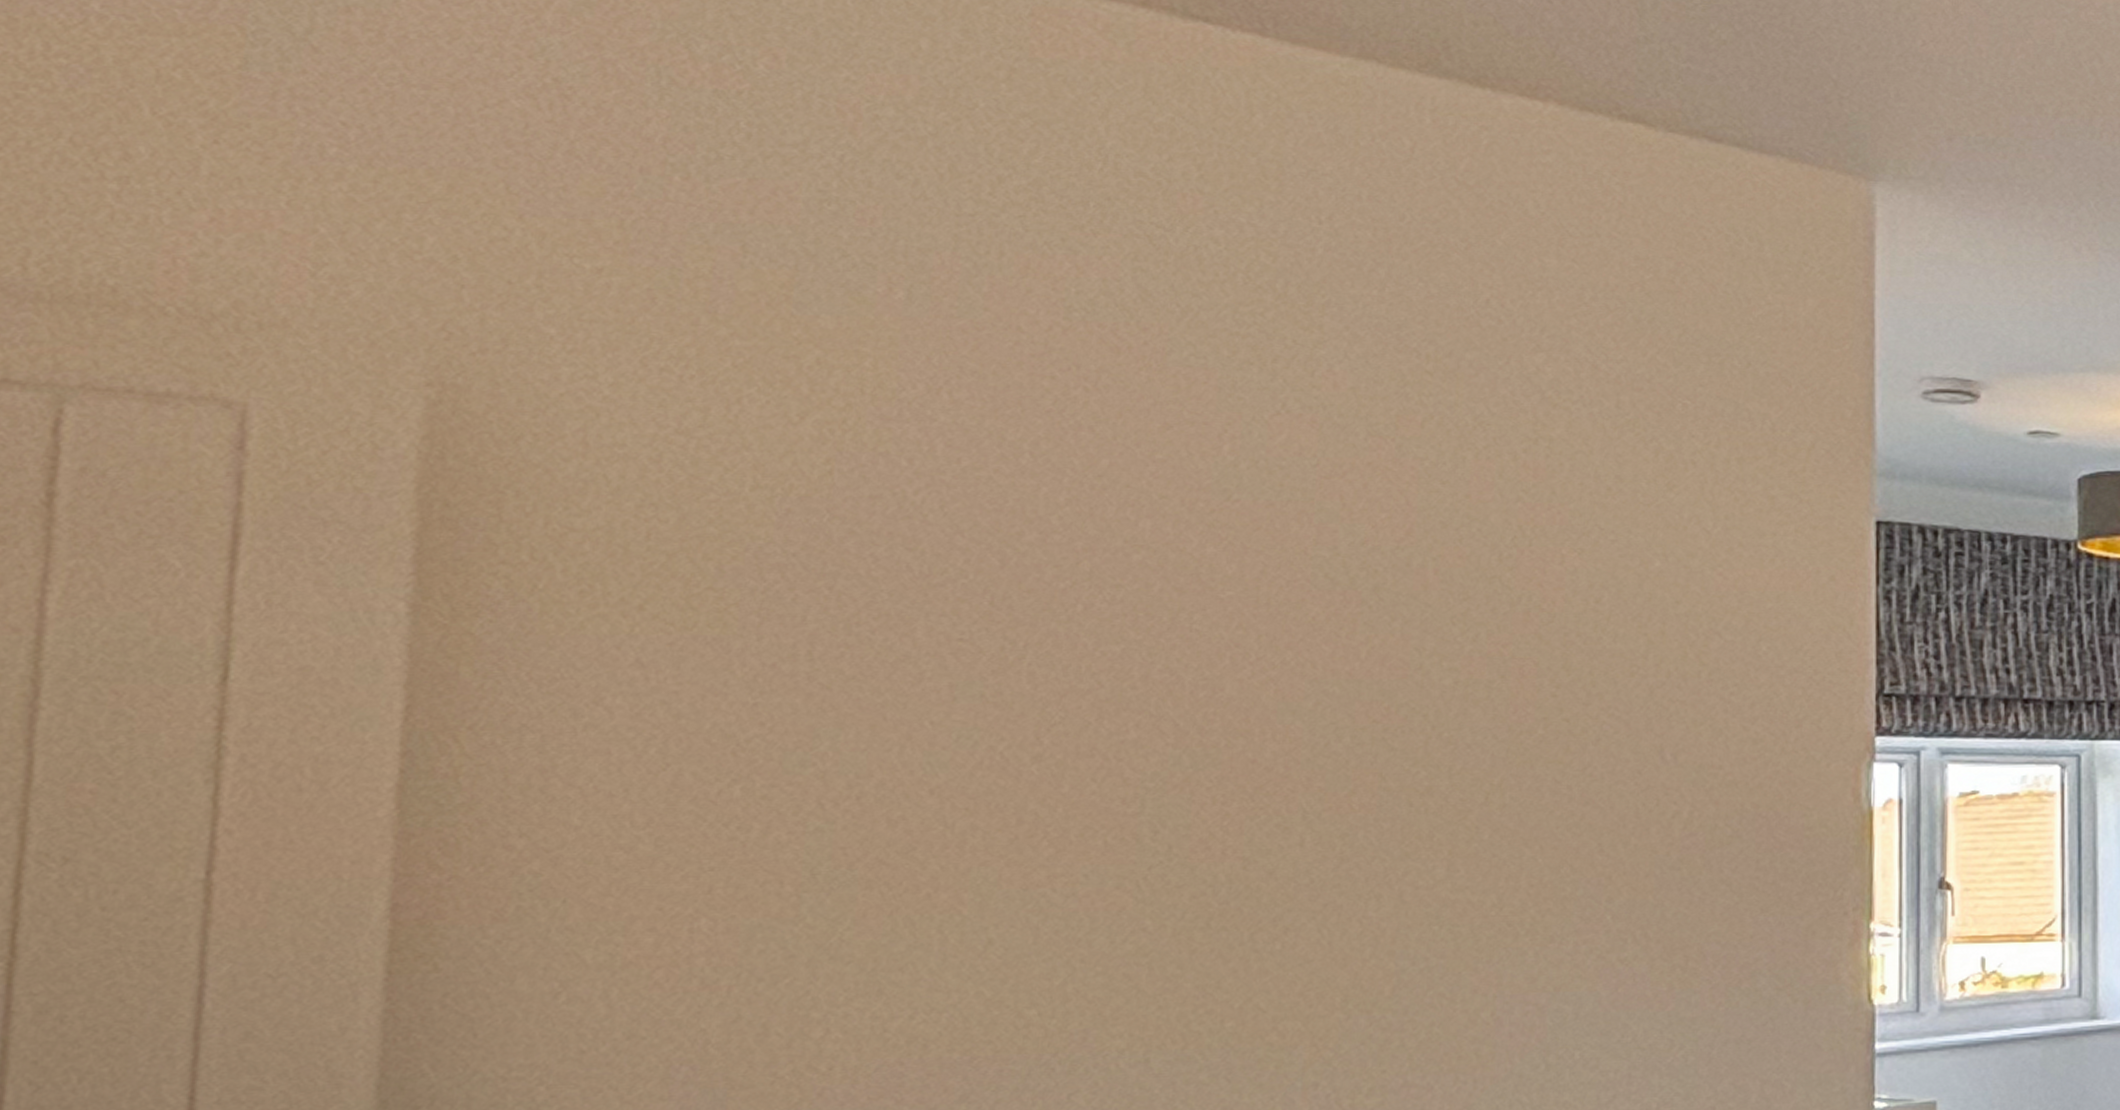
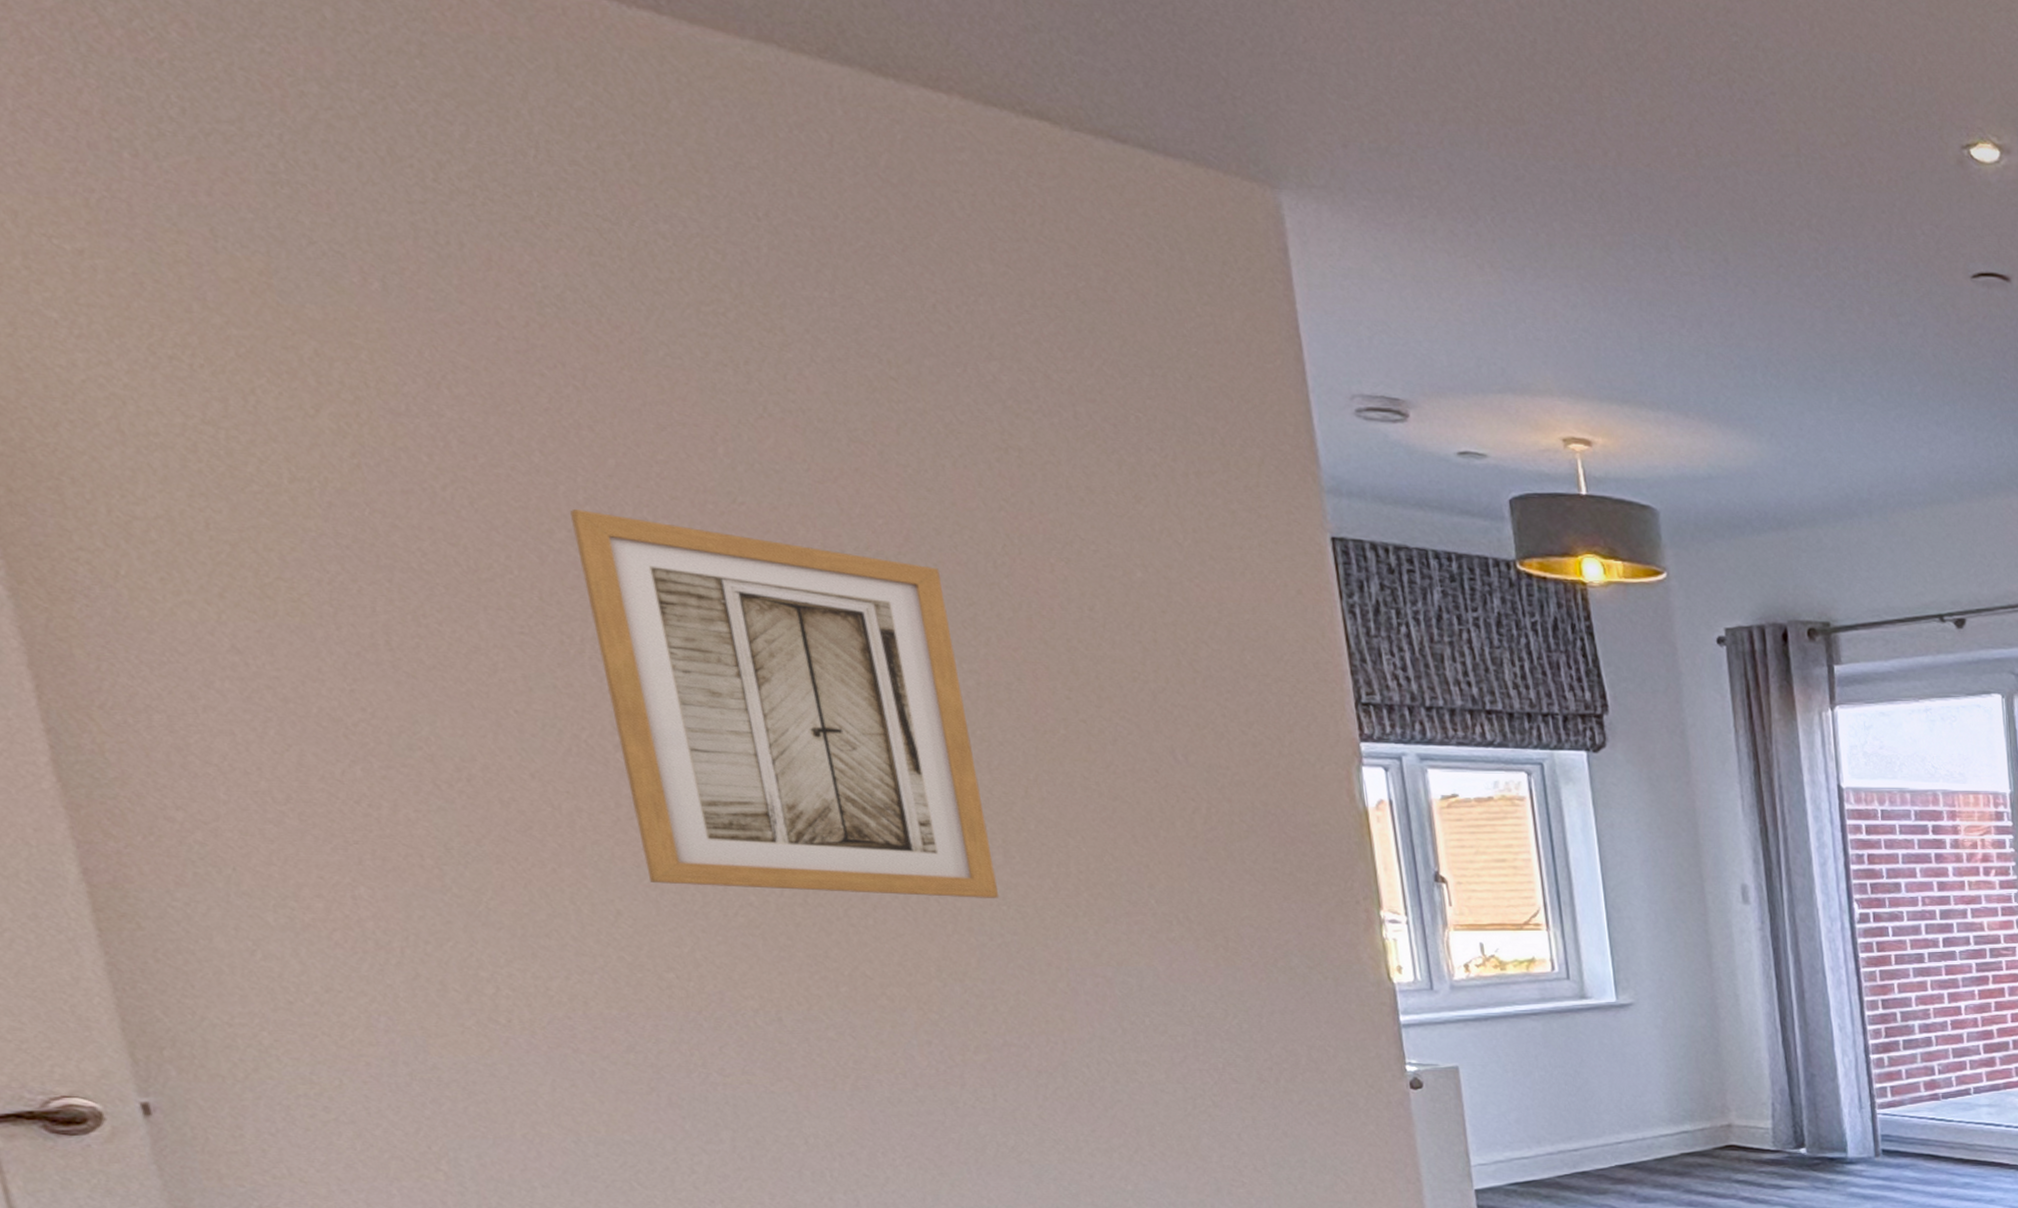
wall art: none [1034,511,1438,918] -> present [570,509,1000,898]

